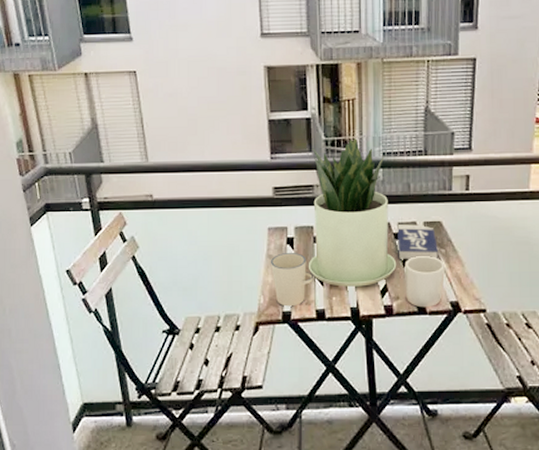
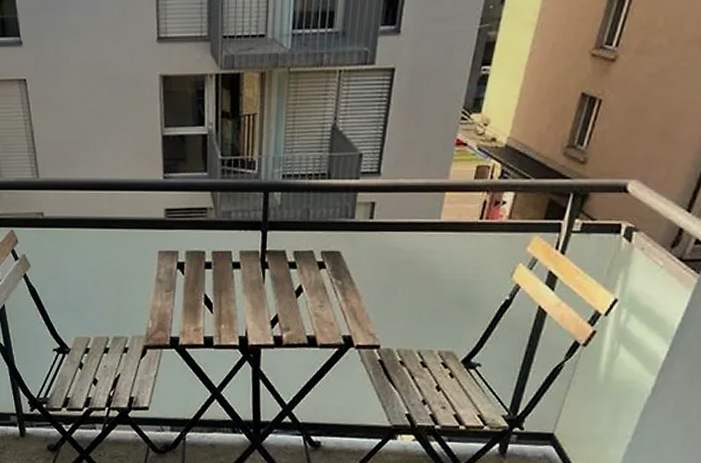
cup: present [270,253,313,307] -> none [159,278,202,332]
planter: present [308,138,397,287] -> none [197,158,290,316]
book: present [397,224,438,260] -> none [291,253,334,291]
mug: present [404,255,445,308] -> none [296,286,340,341]

